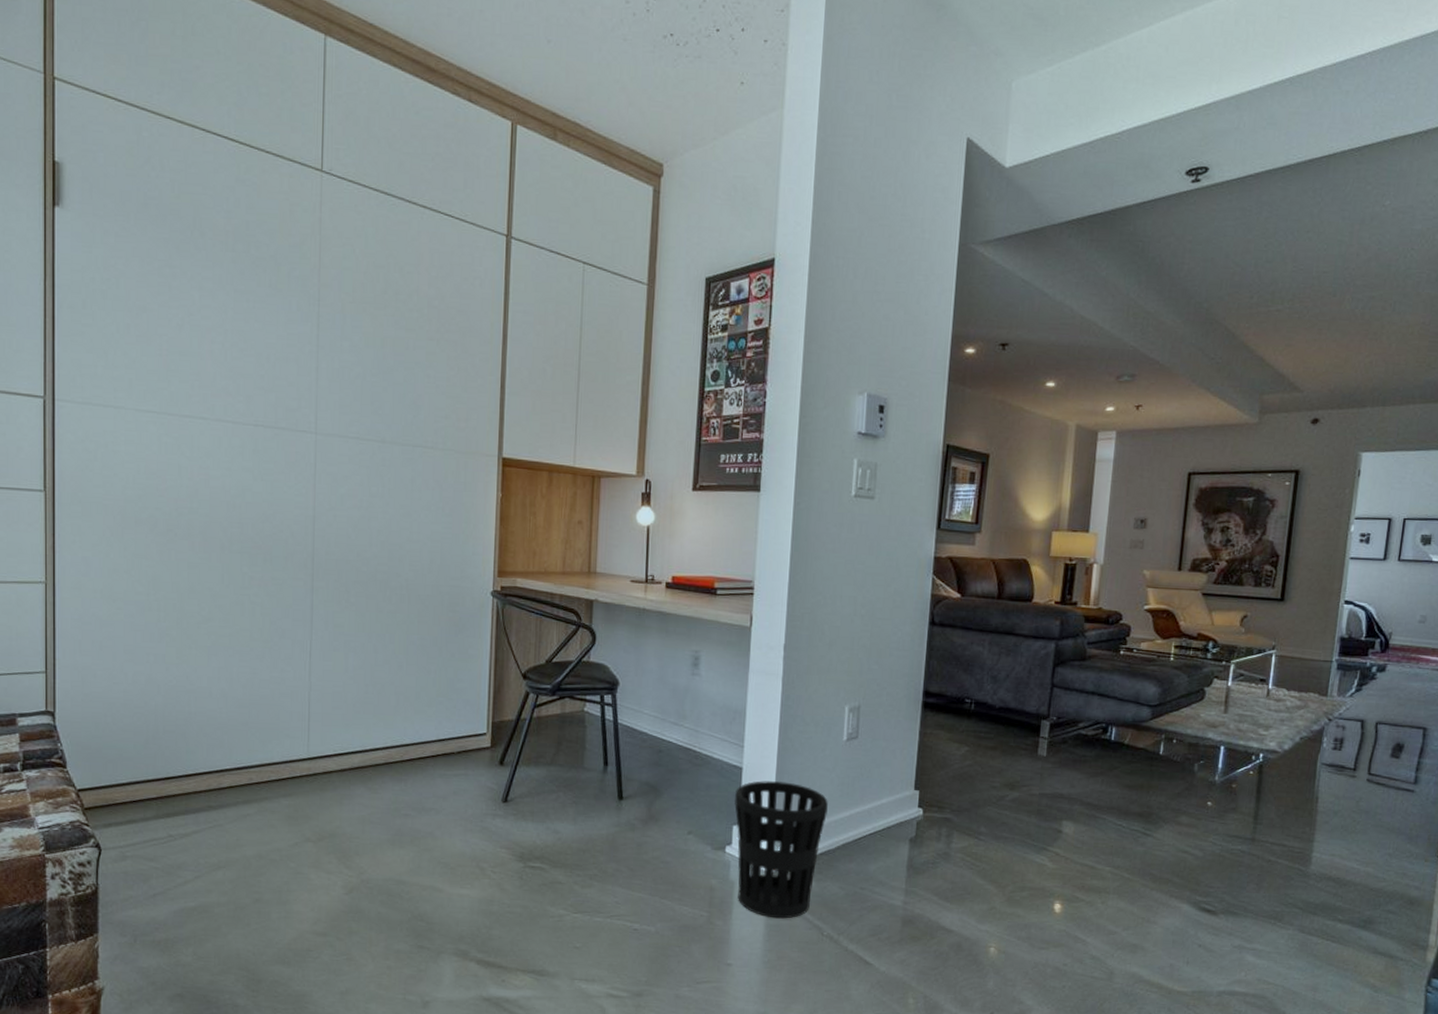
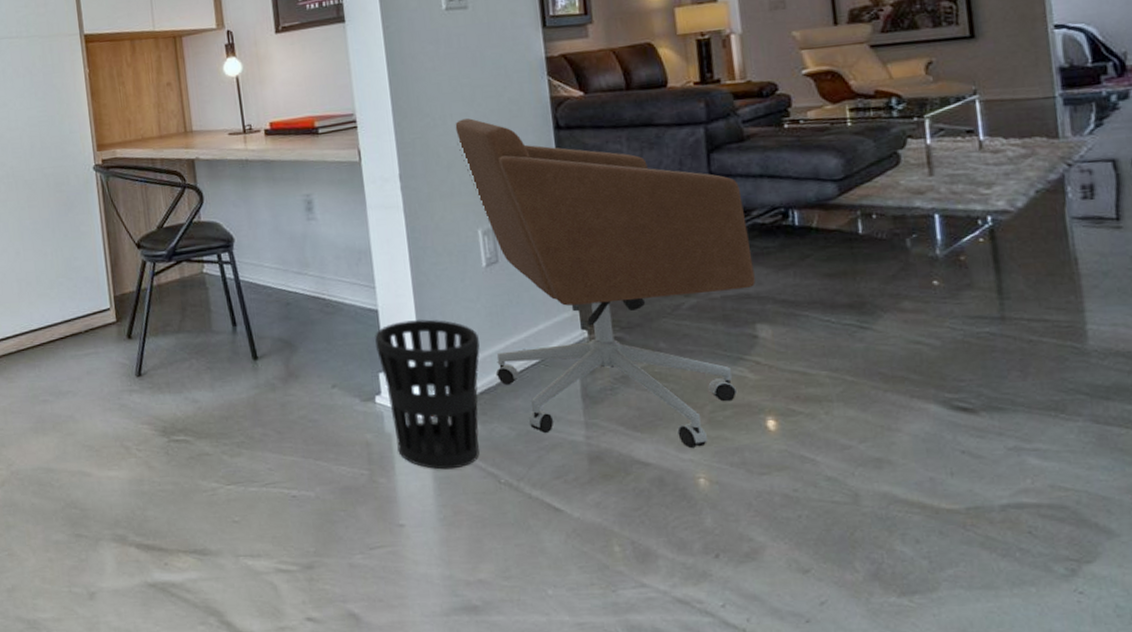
office chair: none [837,602,1074,921] -> present [455,118,755,448]

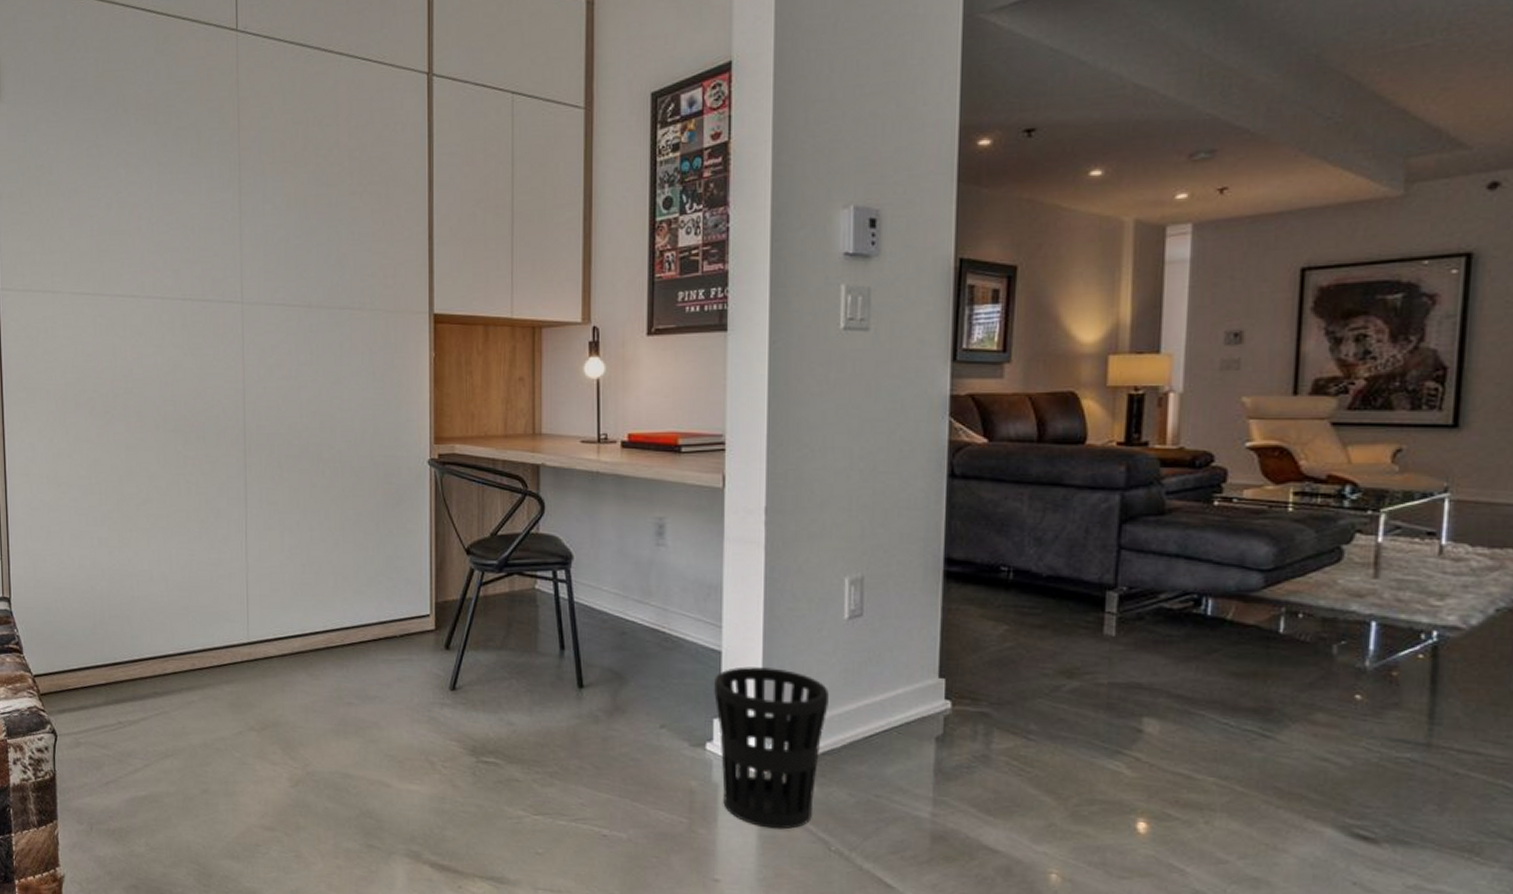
office chair: present [455,118,755,448] -> none [835,454,1152,841]

